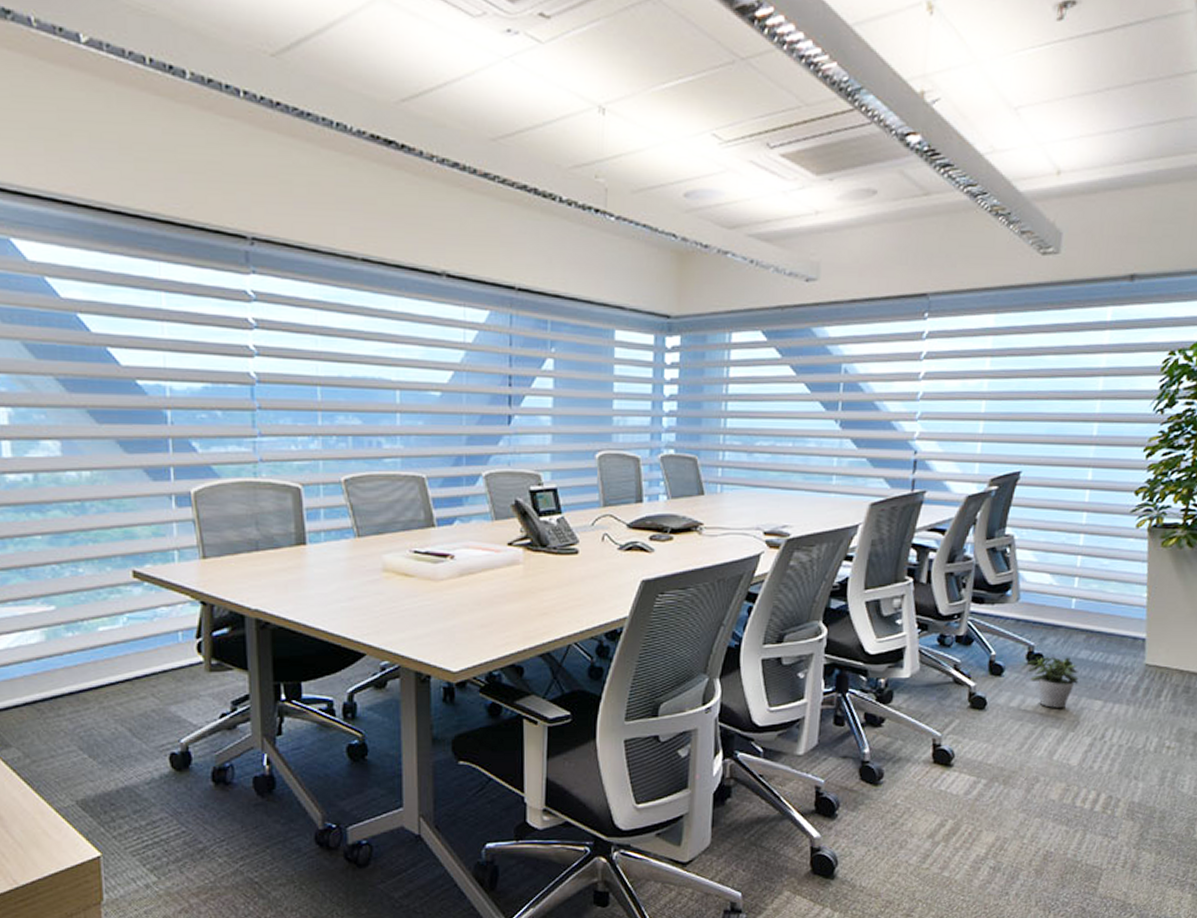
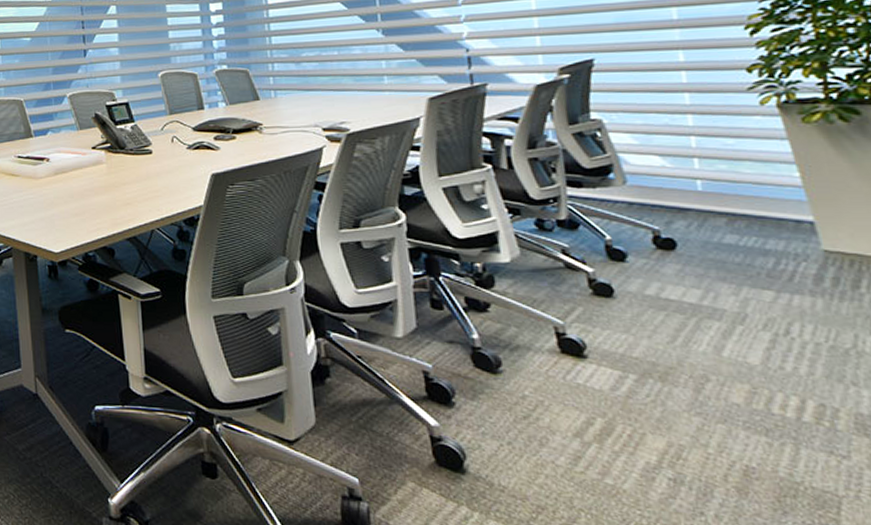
potted plant: present [1028,656,1079,708] -> none [656,240,732,298]

